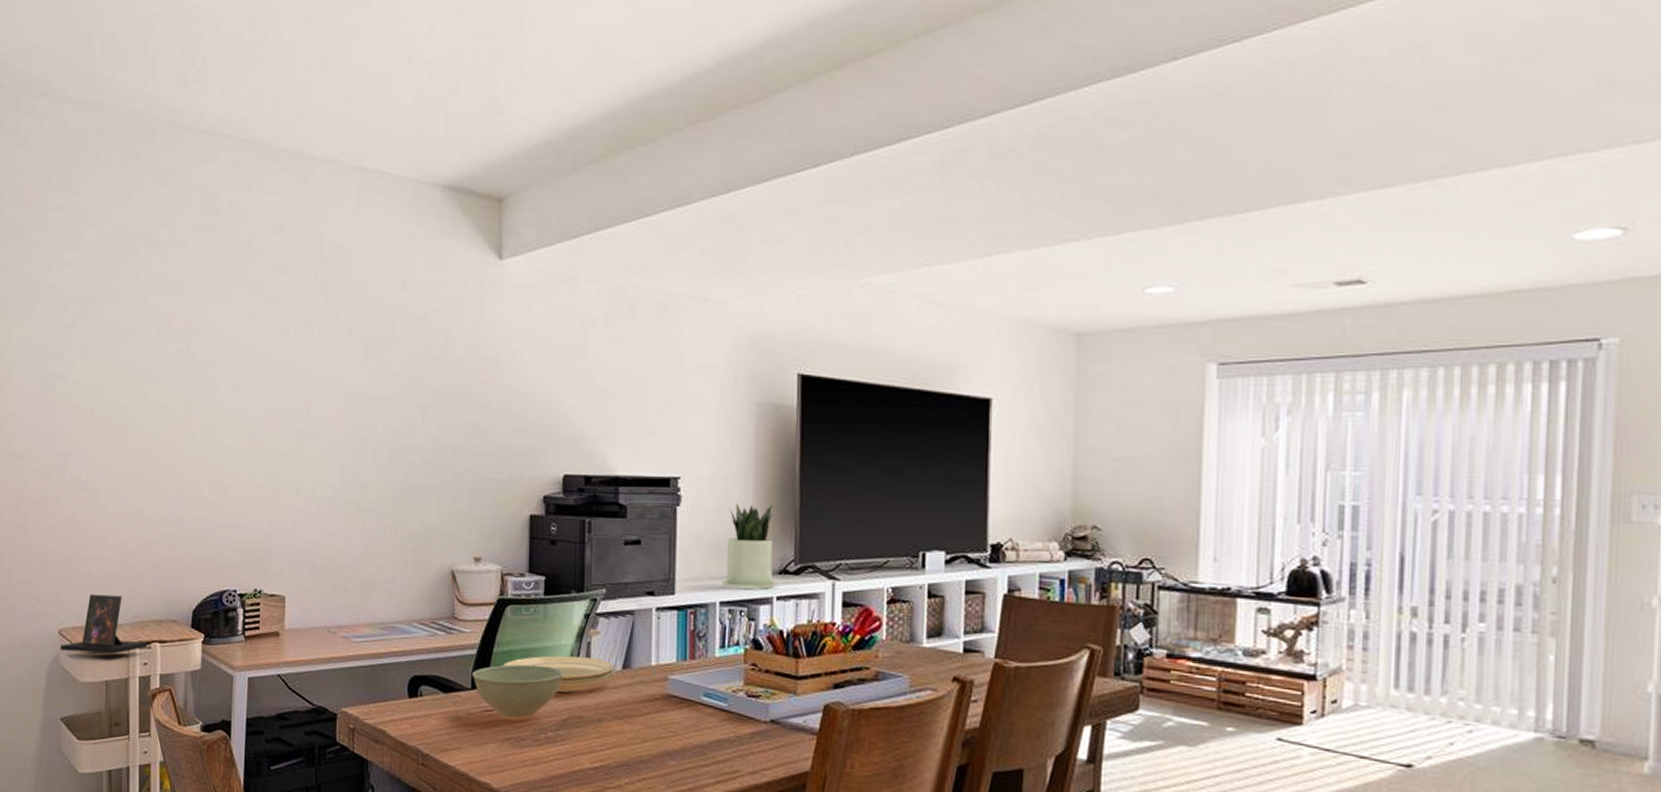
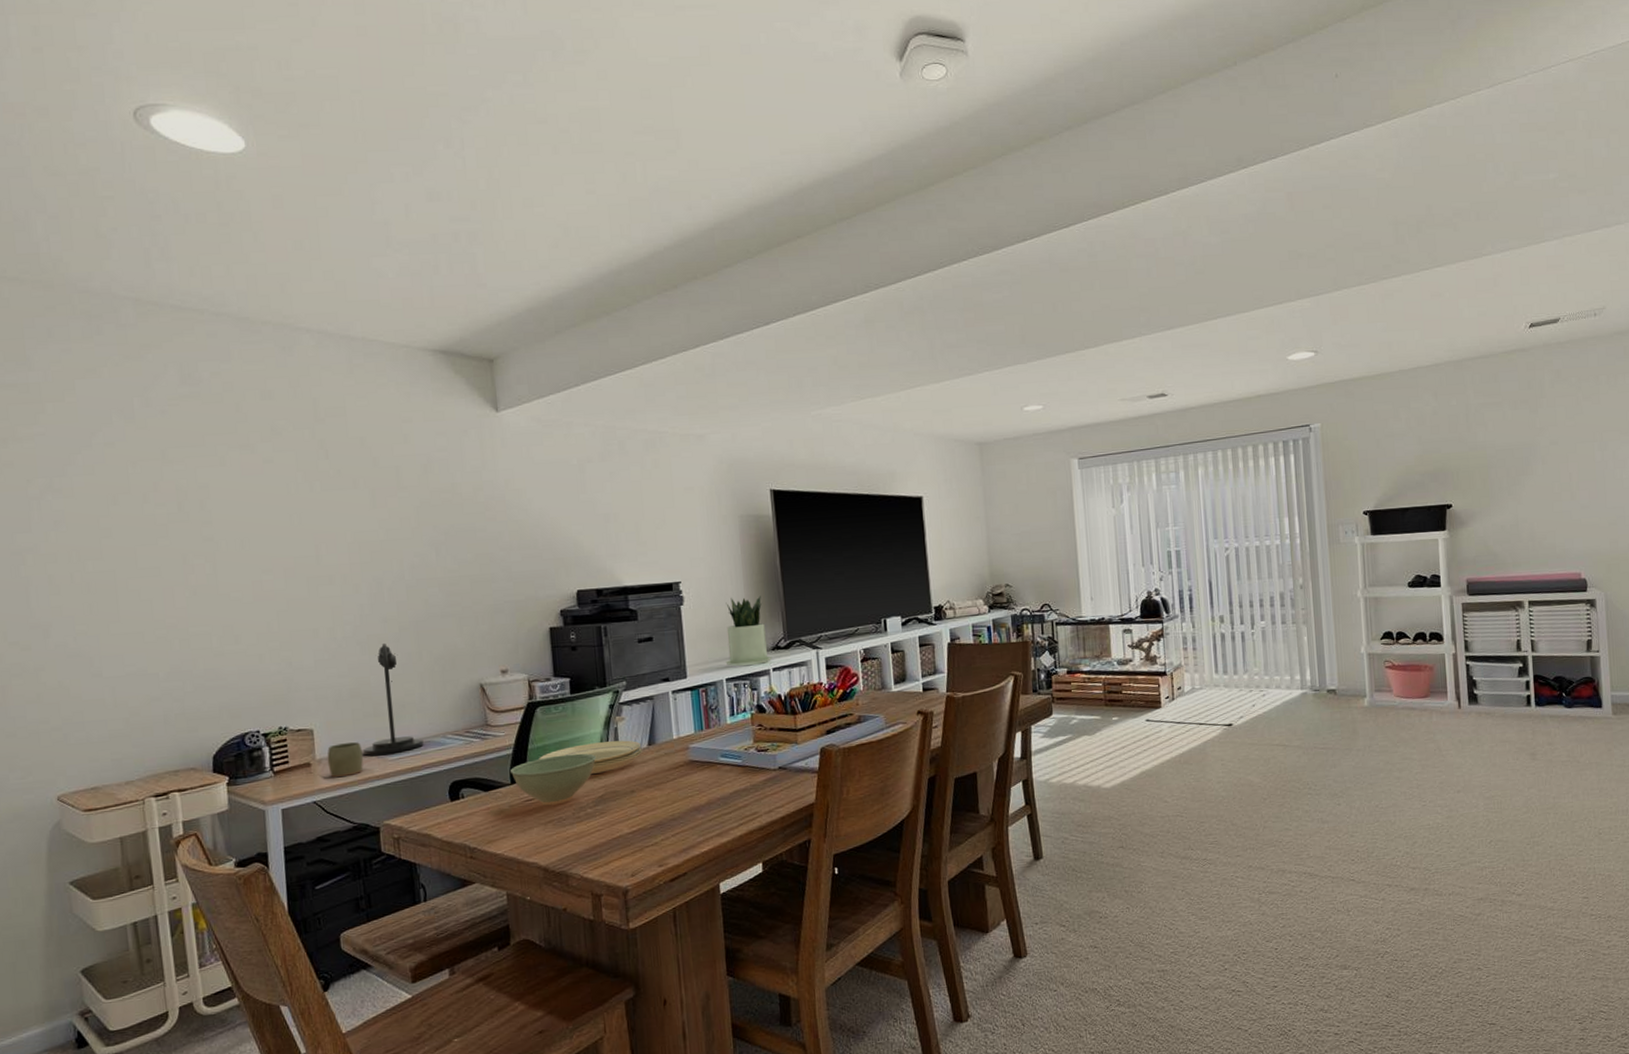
photo frame: present [61,594,148,654] -> none [62,753,165,816]
mug: none [295,616,330,652] -> present [327,742,364,777]
desk lamp: none [330,511,389,636] -> present [363,642,424,756]

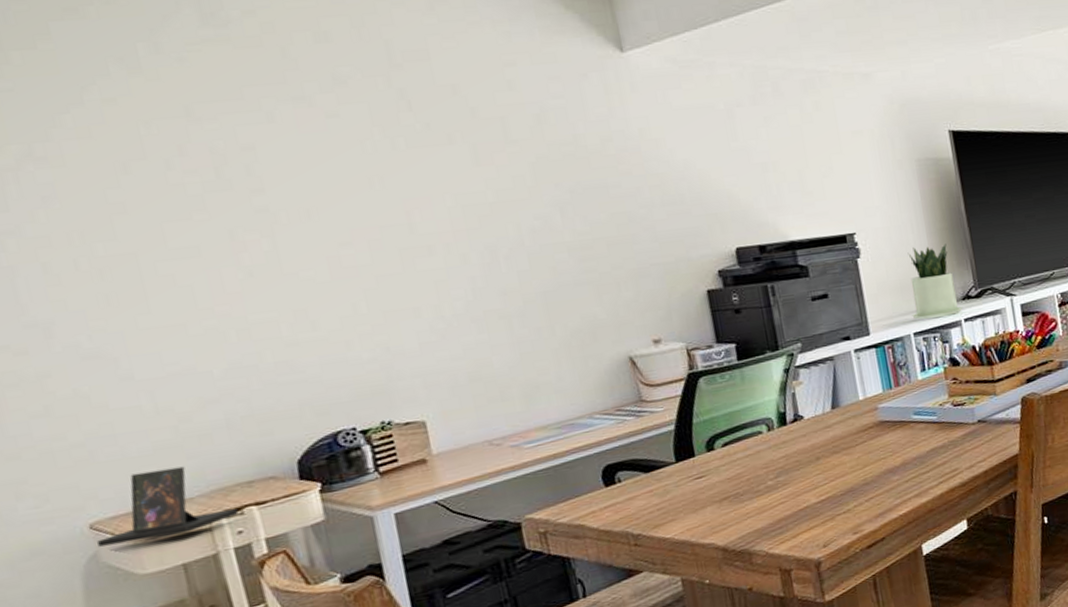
photo frame: none [62,753,165,816] -> present [97,466,239,547]
mug: present [327,742,364,777] -> none [446,431,494,473]
desk lamp: present [363,642,424,756] -> none [491,318,567,446]
bowl: present [511,753,597,806] -> none [674,422,774,483]
plate: present [539,740,642,775] -> none [706,405,826,446]

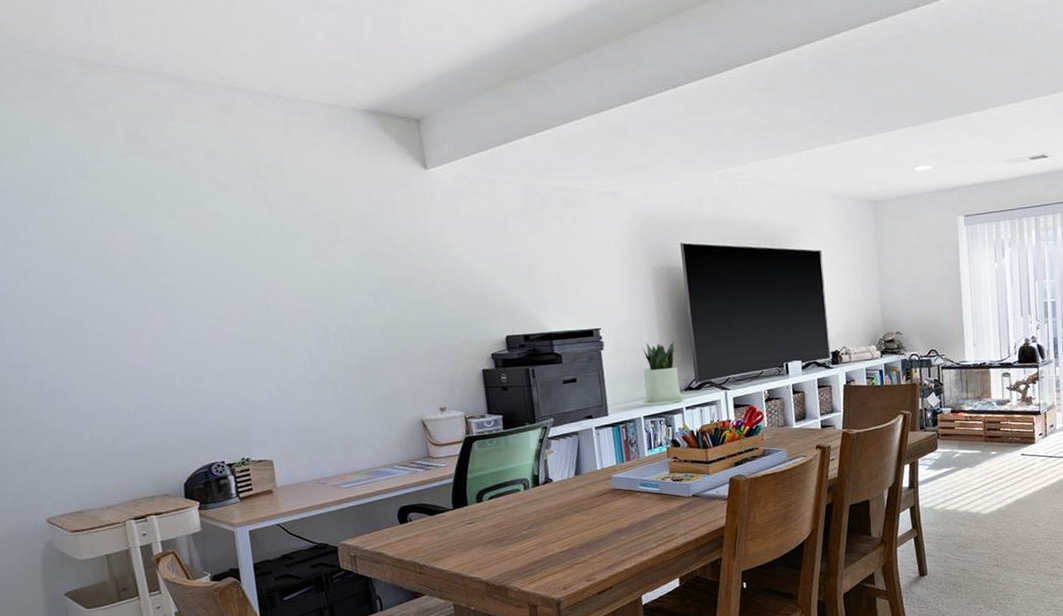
photo frame: present [97,466,239,547] -> none [52,481,144,536]

